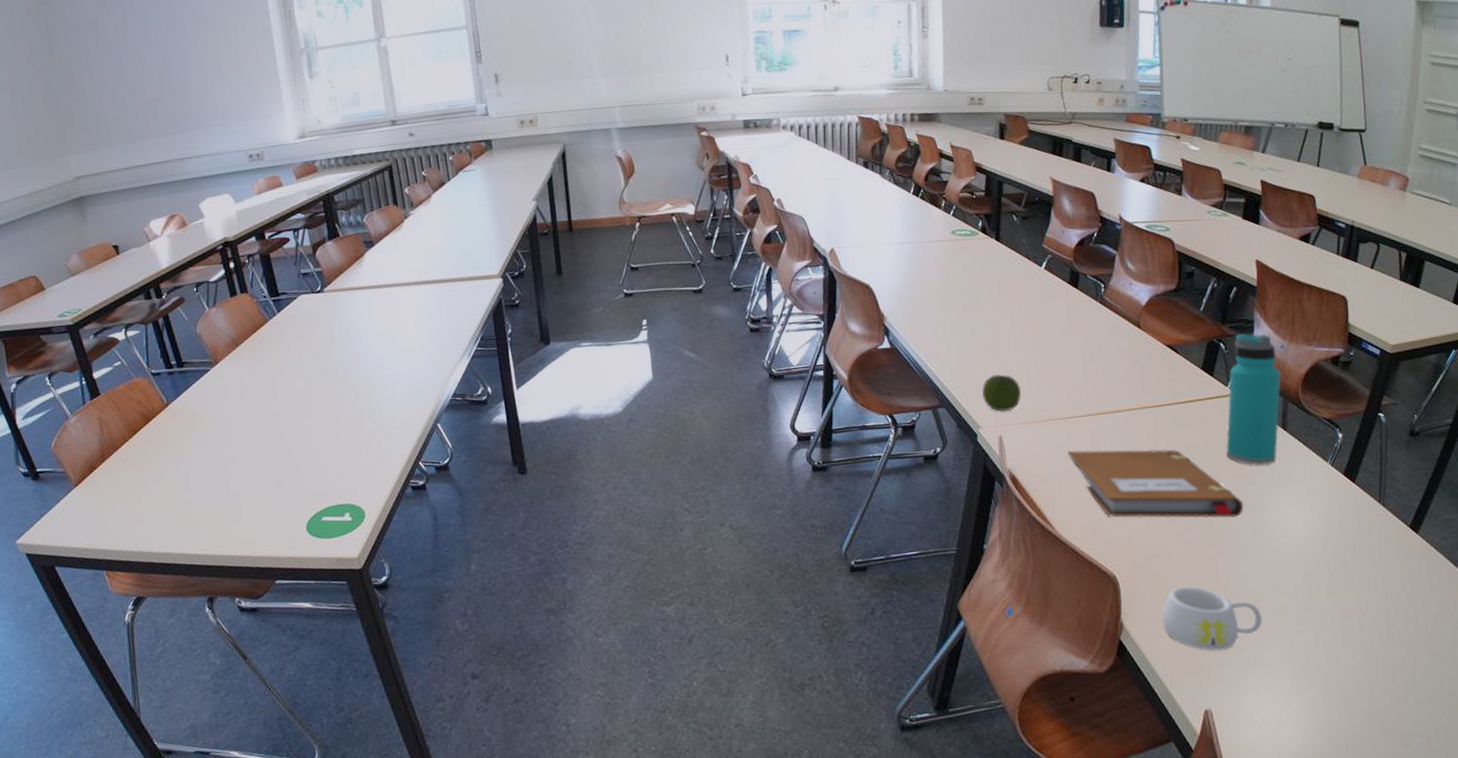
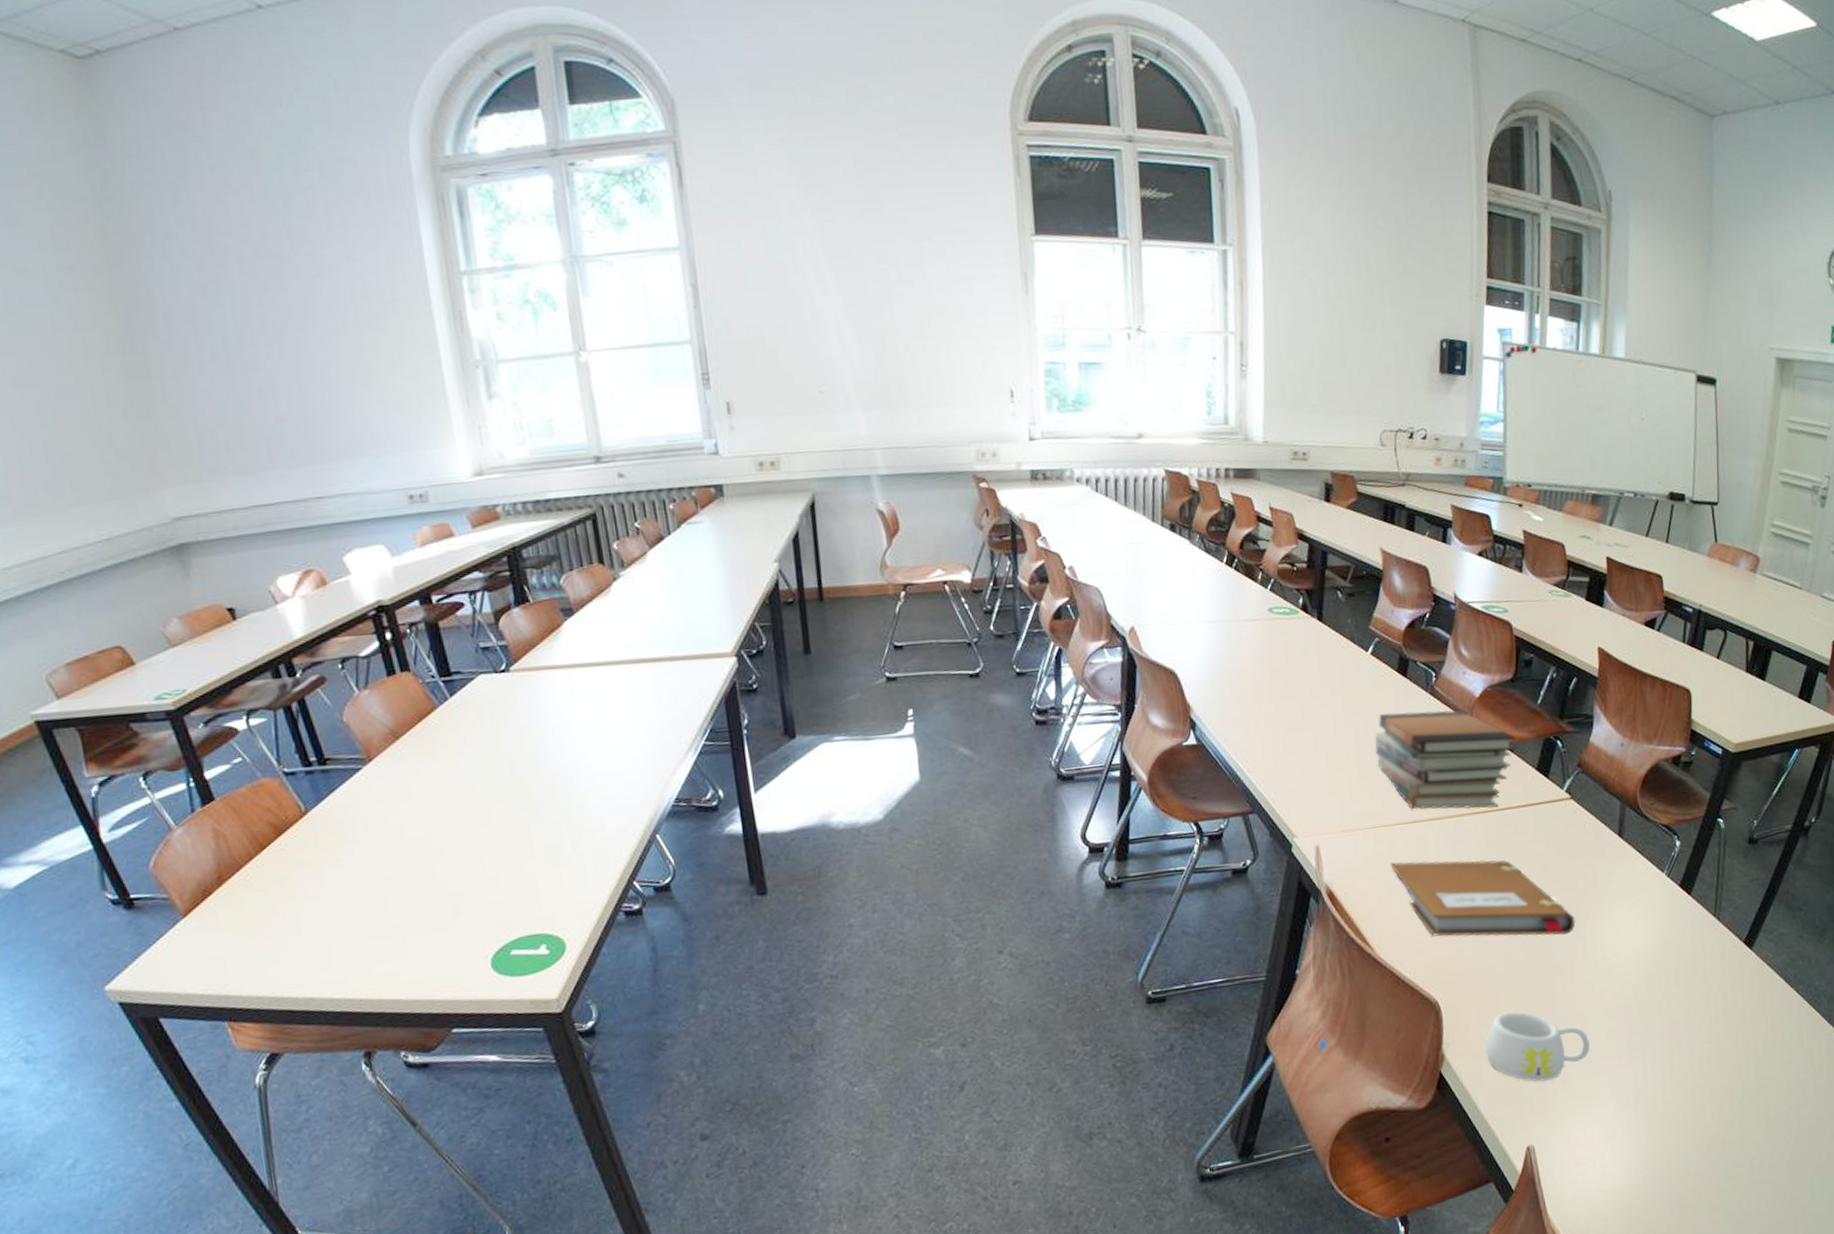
apple: present [982,373,1022,412] -> none [1298,774,1342,818]
book stack: none [1050,316,1182,404] -> present [1375,710,1516,810]
water bottle: present [1226,333,1281,466] -> none [1559,730,1620,877]

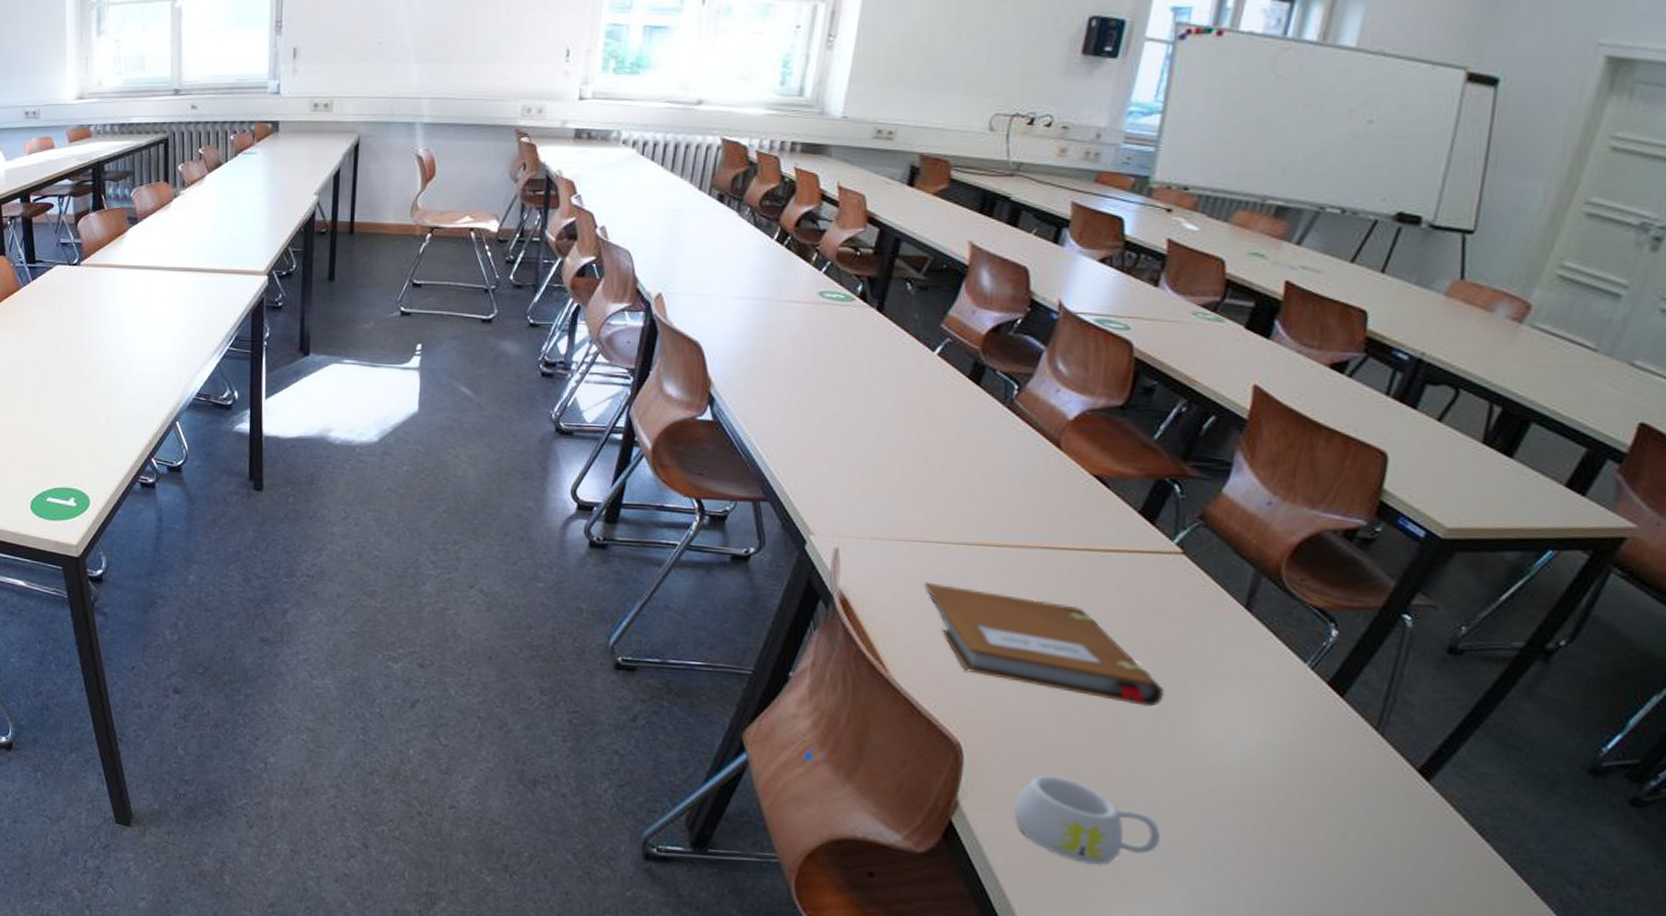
book stack: present [1375,710,1516,810] -> none [925,420,1117,547]

